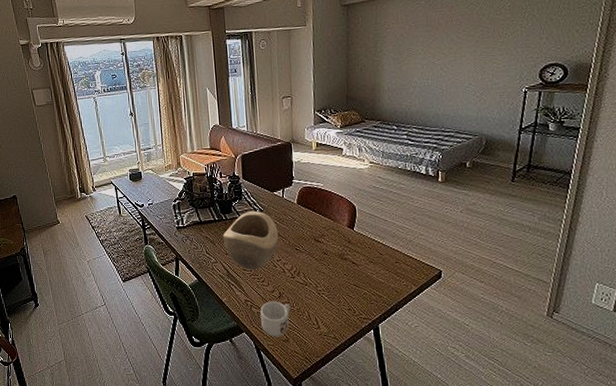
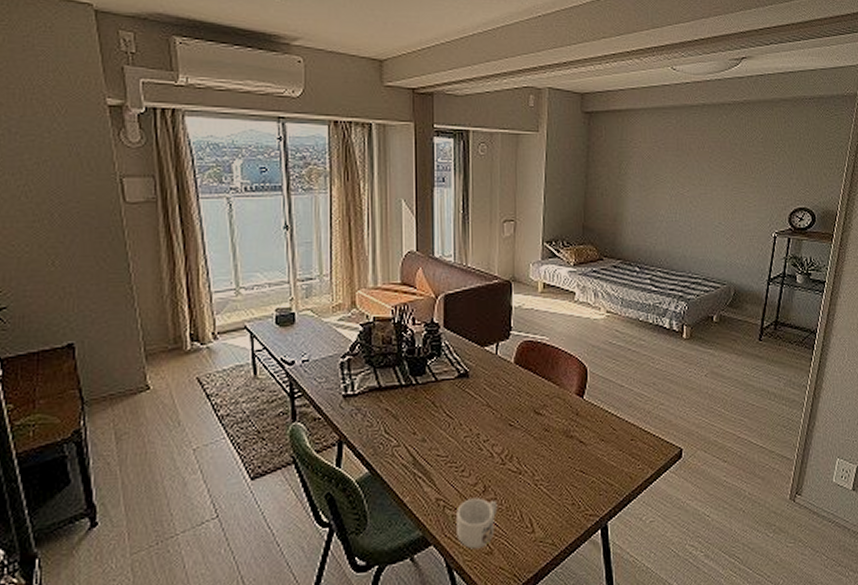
decorative bowl: present [222,211,279,270] -> none [410,373,488,456]

